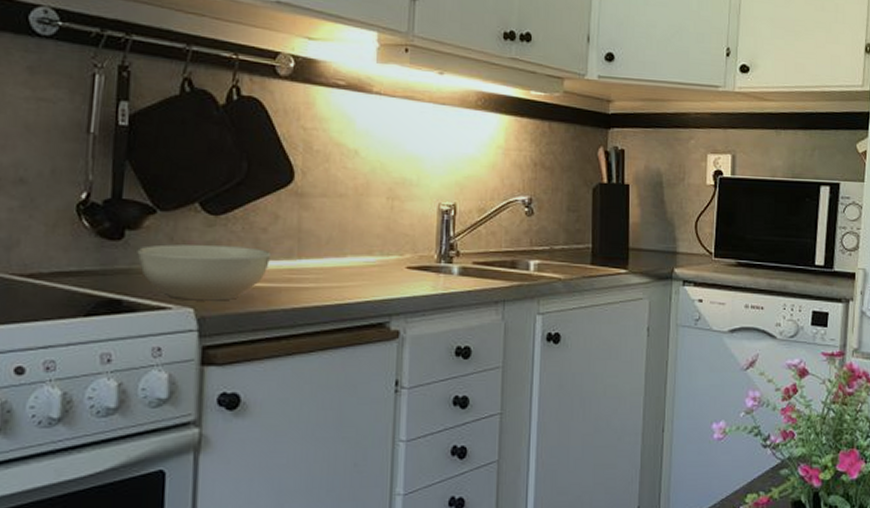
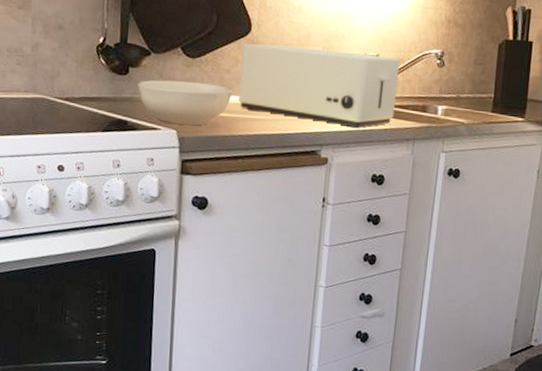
toaster: none [279,194,482,291] -> present [238,43,400,128]

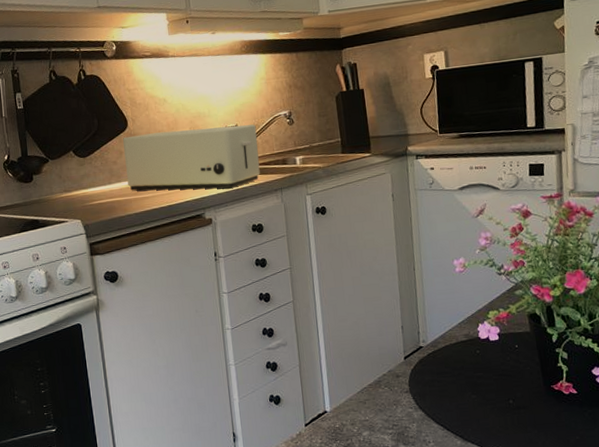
bowl: present [136,79,233,126] -> none [41,175,122,216]

